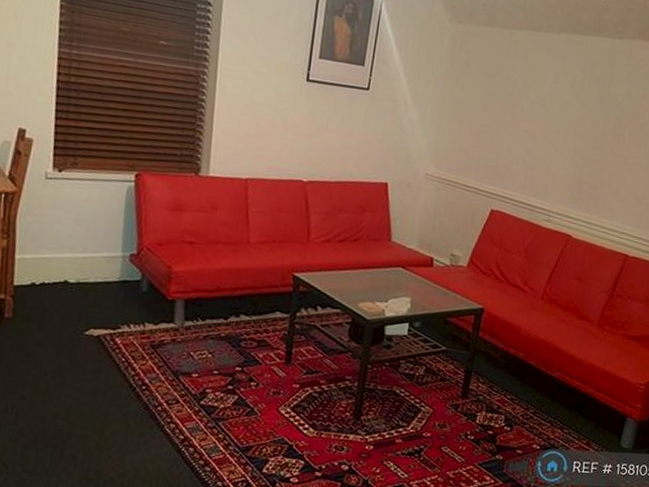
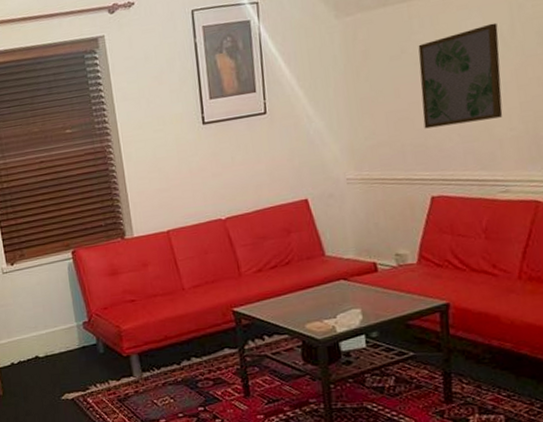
wall art: none [499,70,573,156] -> present [418,22,503,129]

